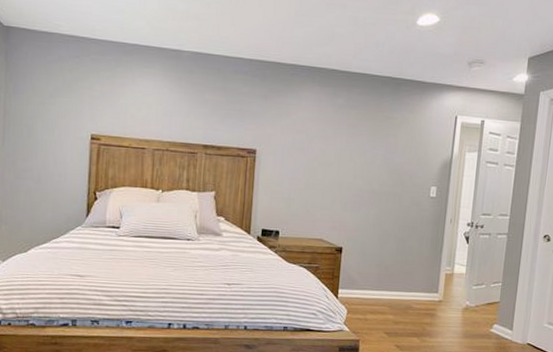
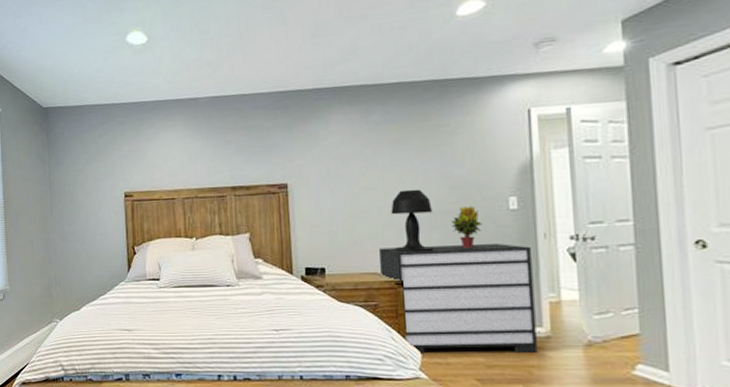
dresser: none [325,218,440,313] -> present [379,244,538,354]
table lamp: none [339,169,374,226] -> present [391,189,434,253]
potted plant: none [385,190,409,225] -> present [451,206,482,248]

